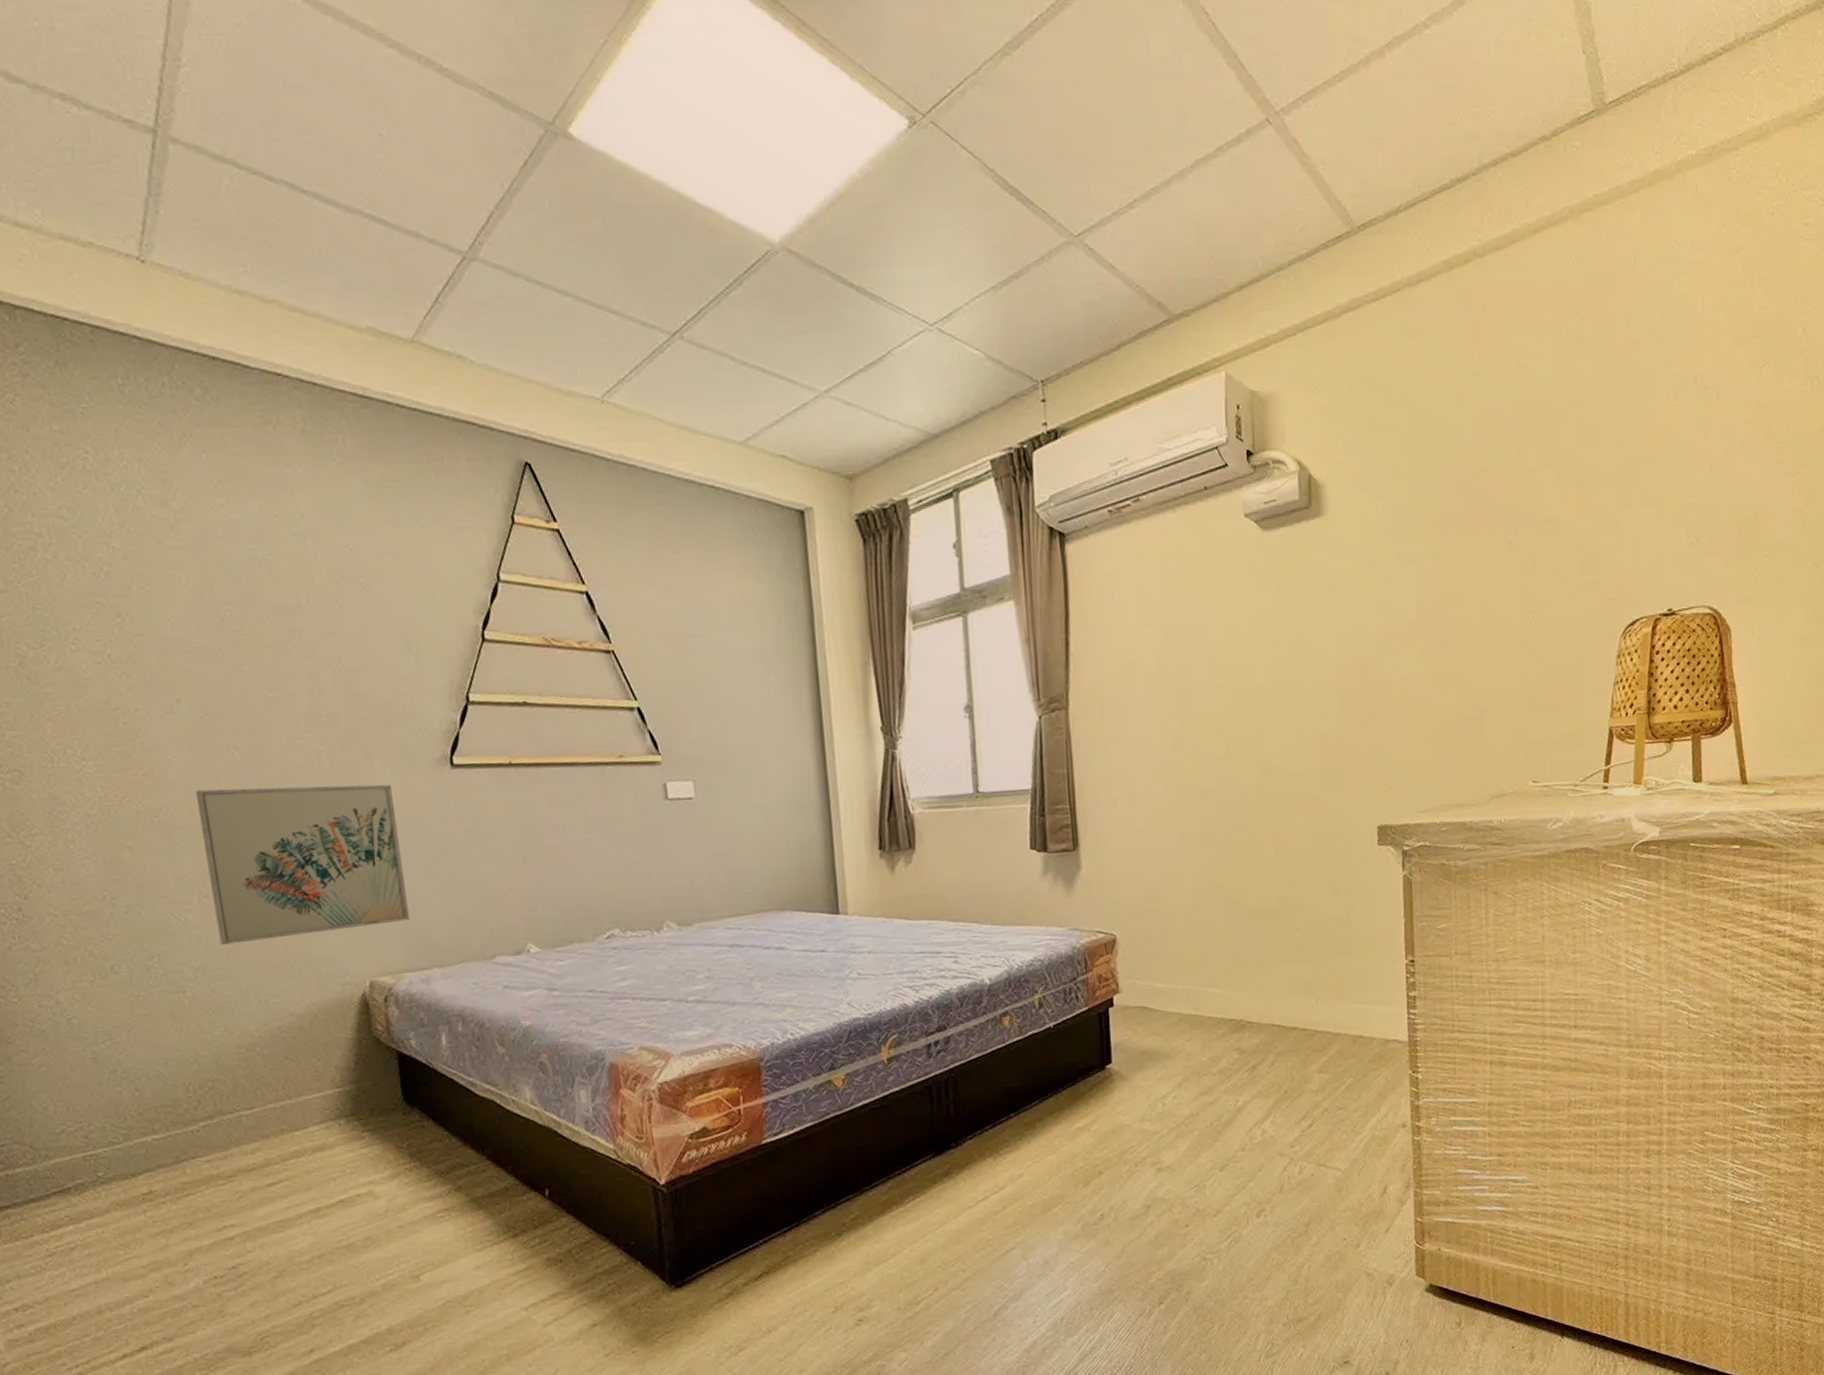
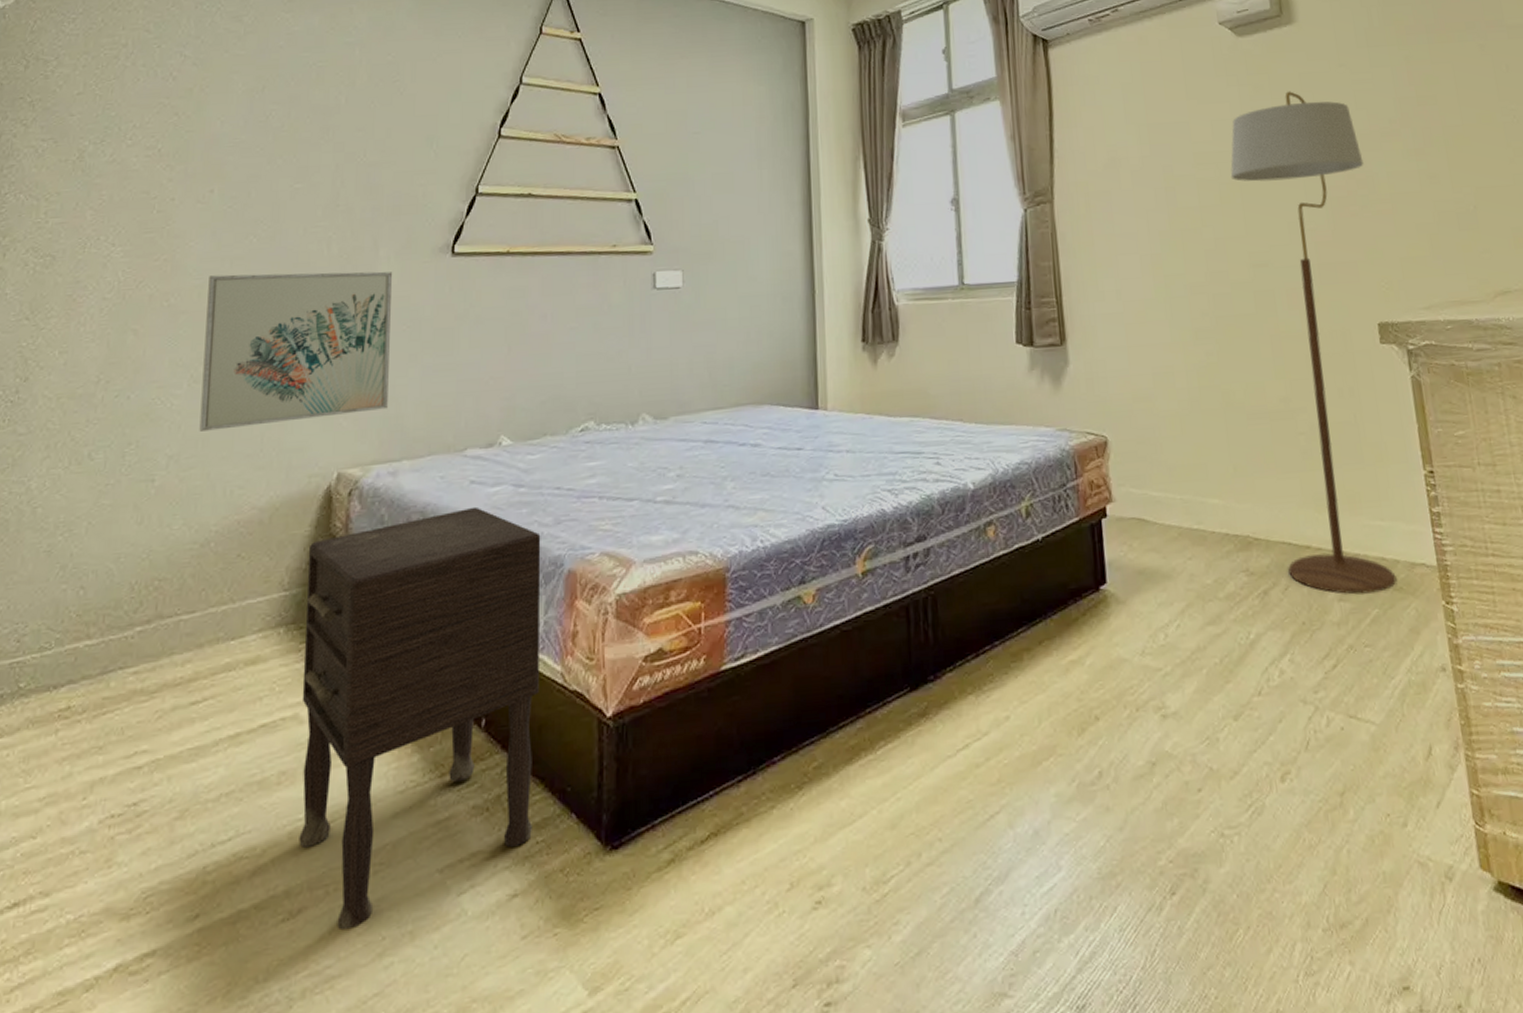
nightstand: none [354,1009,604,1356] -> present [299,506,541,931]
floor lamp: none [1246,591,1380,1067] -> present [1230,91,1397,595]

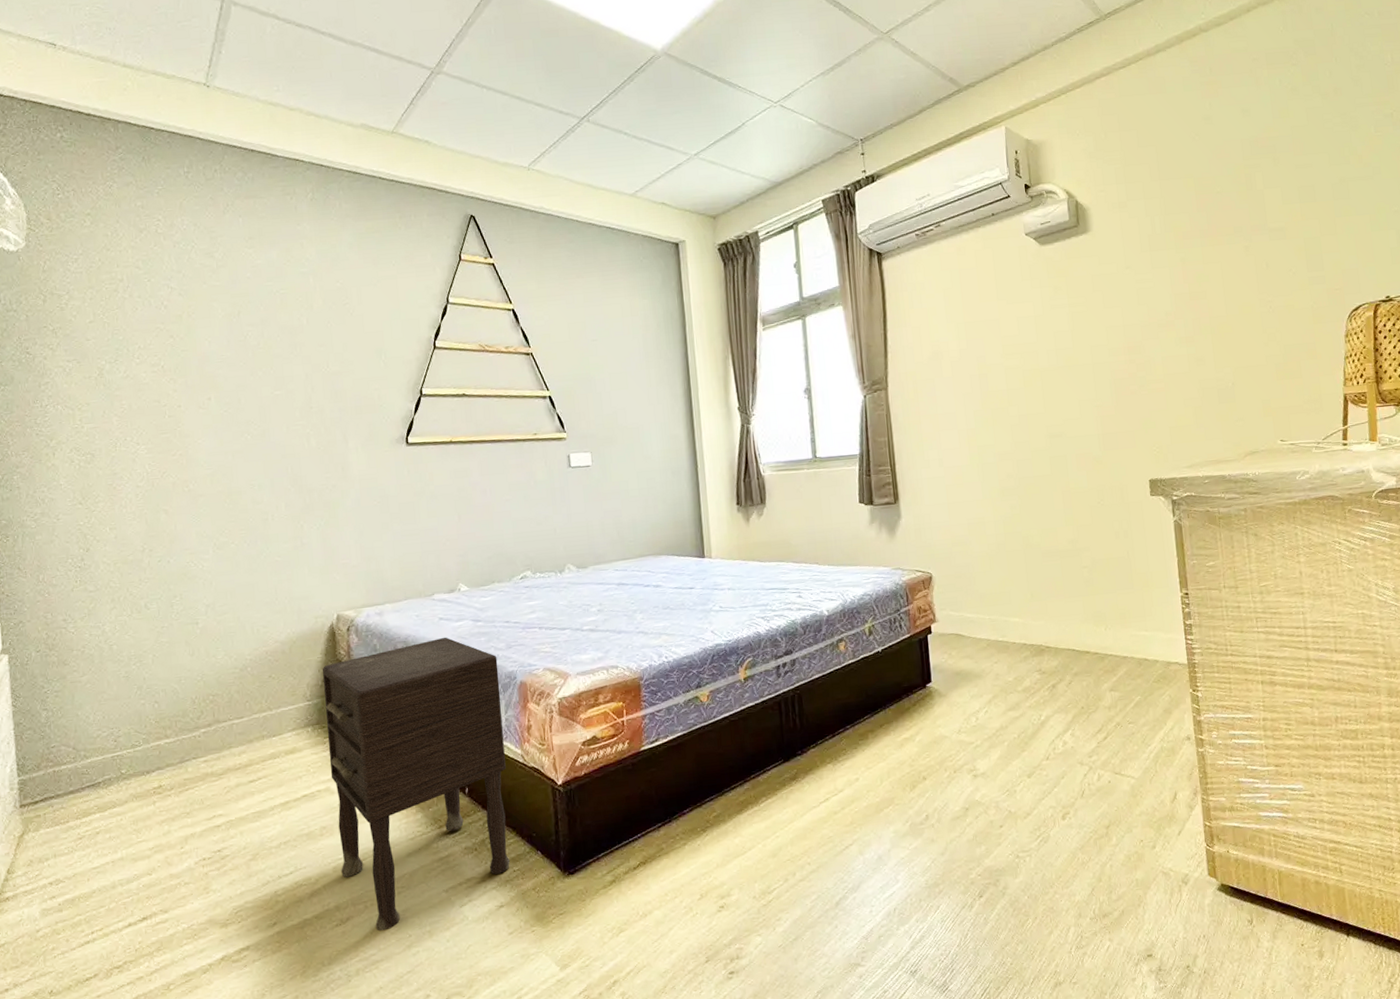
wall art: present [199,271,393,432] -> none [217,459,370,586]
floor lamp: present [1230,91,1397,595] -> none [1033,291,1156,686]

